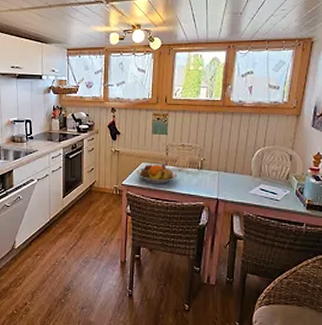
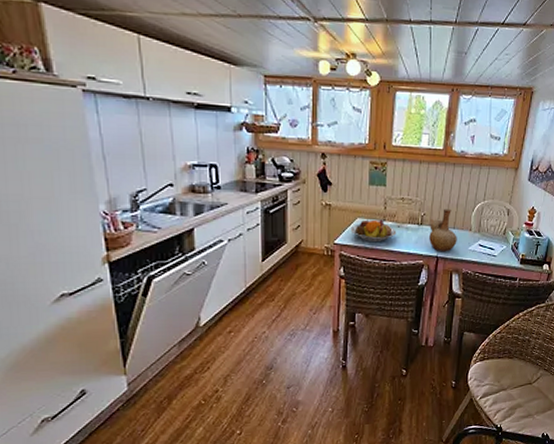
vase: none [209,154,237,195] -> present [429,209,457,252]

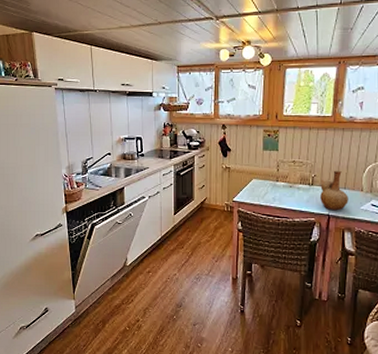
fruit bowl: present [350,219,397,241] -> none [247,180,289,200]

